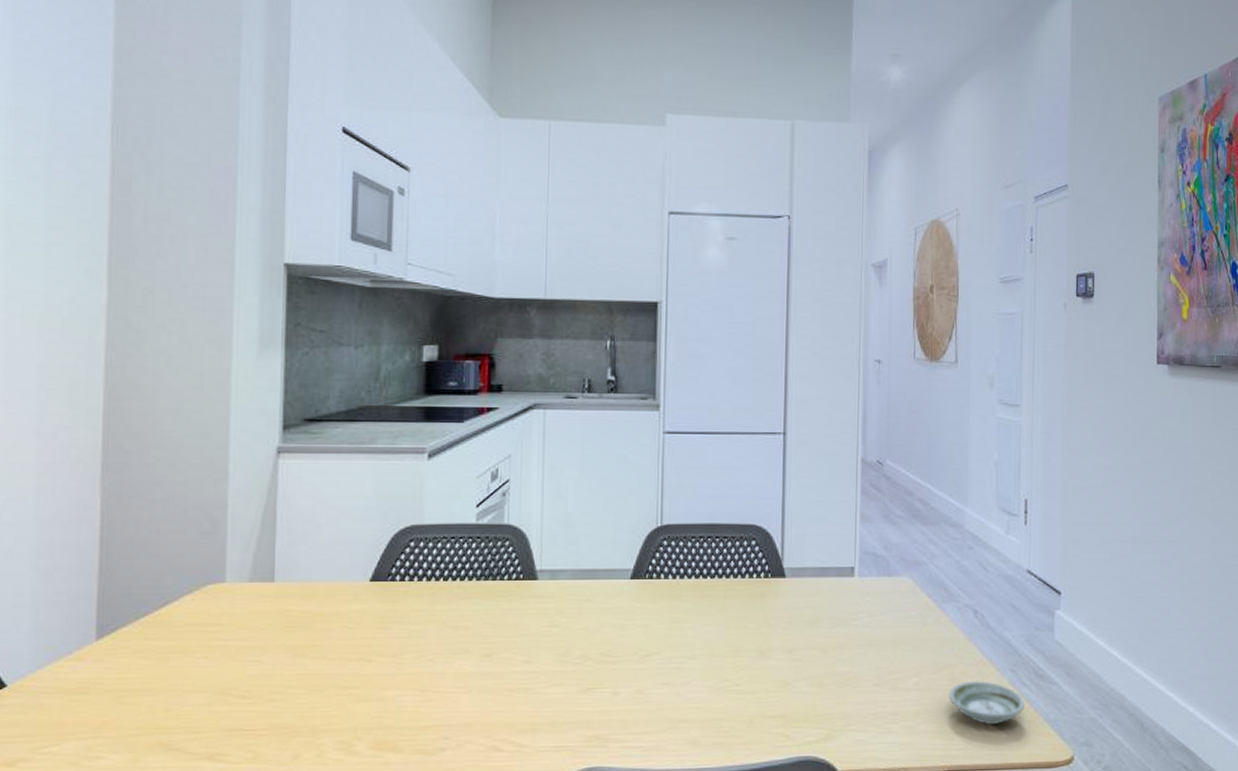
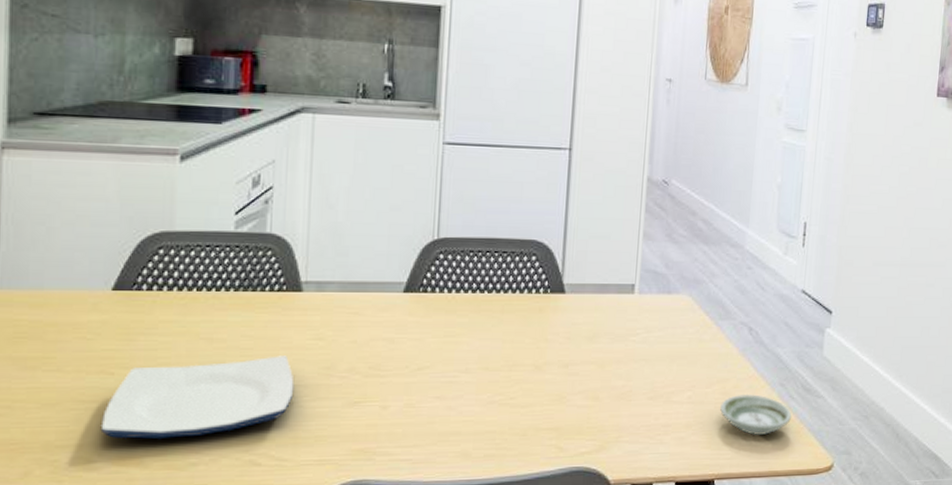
plate: none [360,642,532,724] -> present [100,355,294,439]

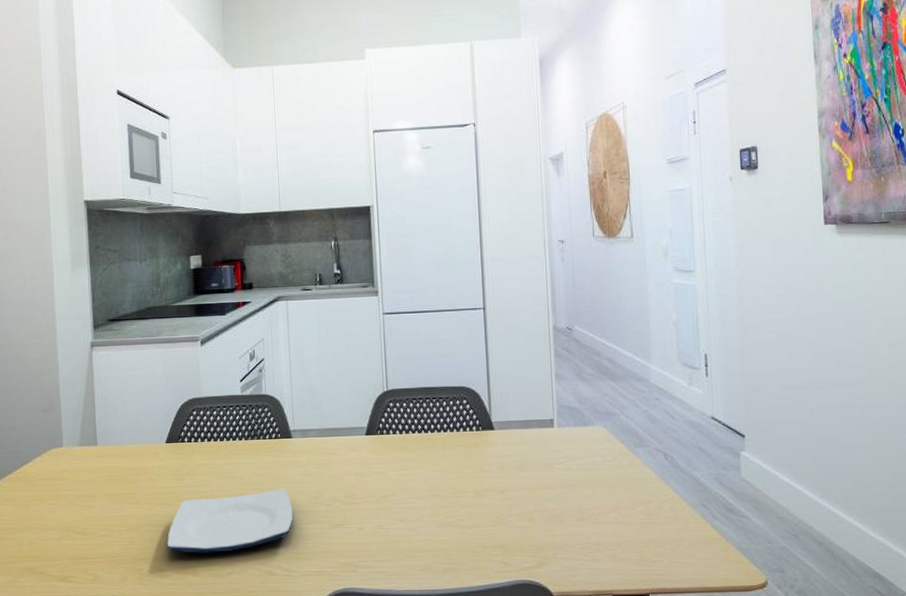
saucer: present [719,393,792,435] -> none [645,514,717,553]

